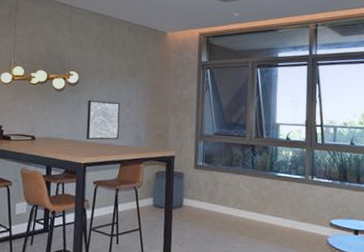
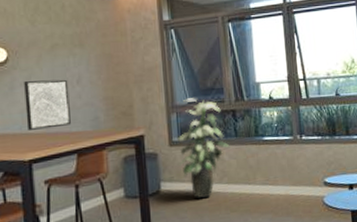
indoor plant: none [200,130,246,219] -> present [177,98,230,199]

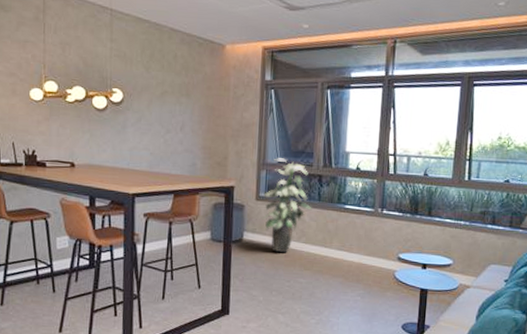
wall art: present [24,79,71,130] -> none [133,123,173,168]

